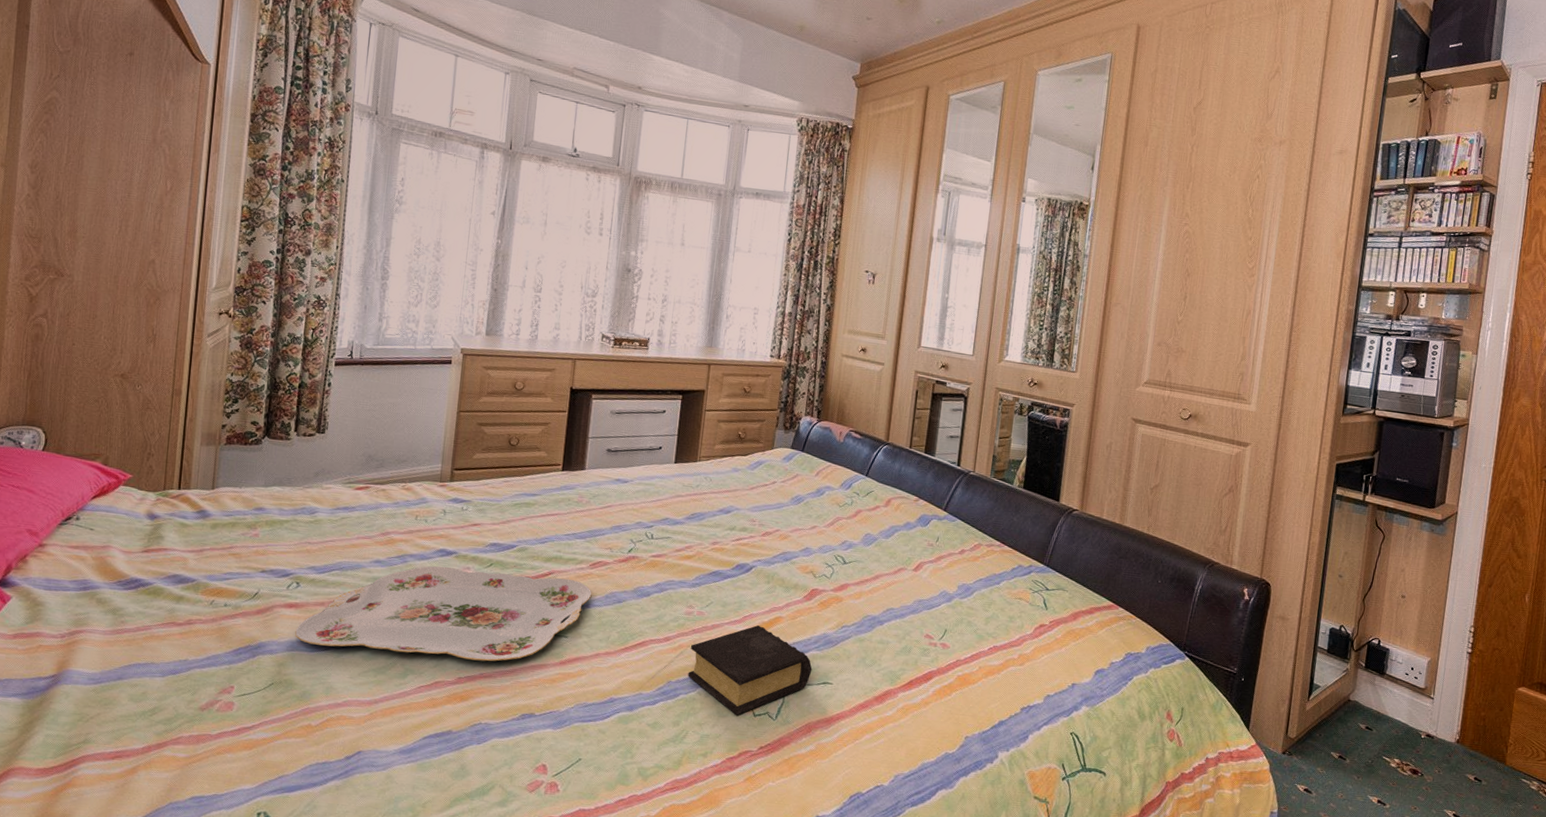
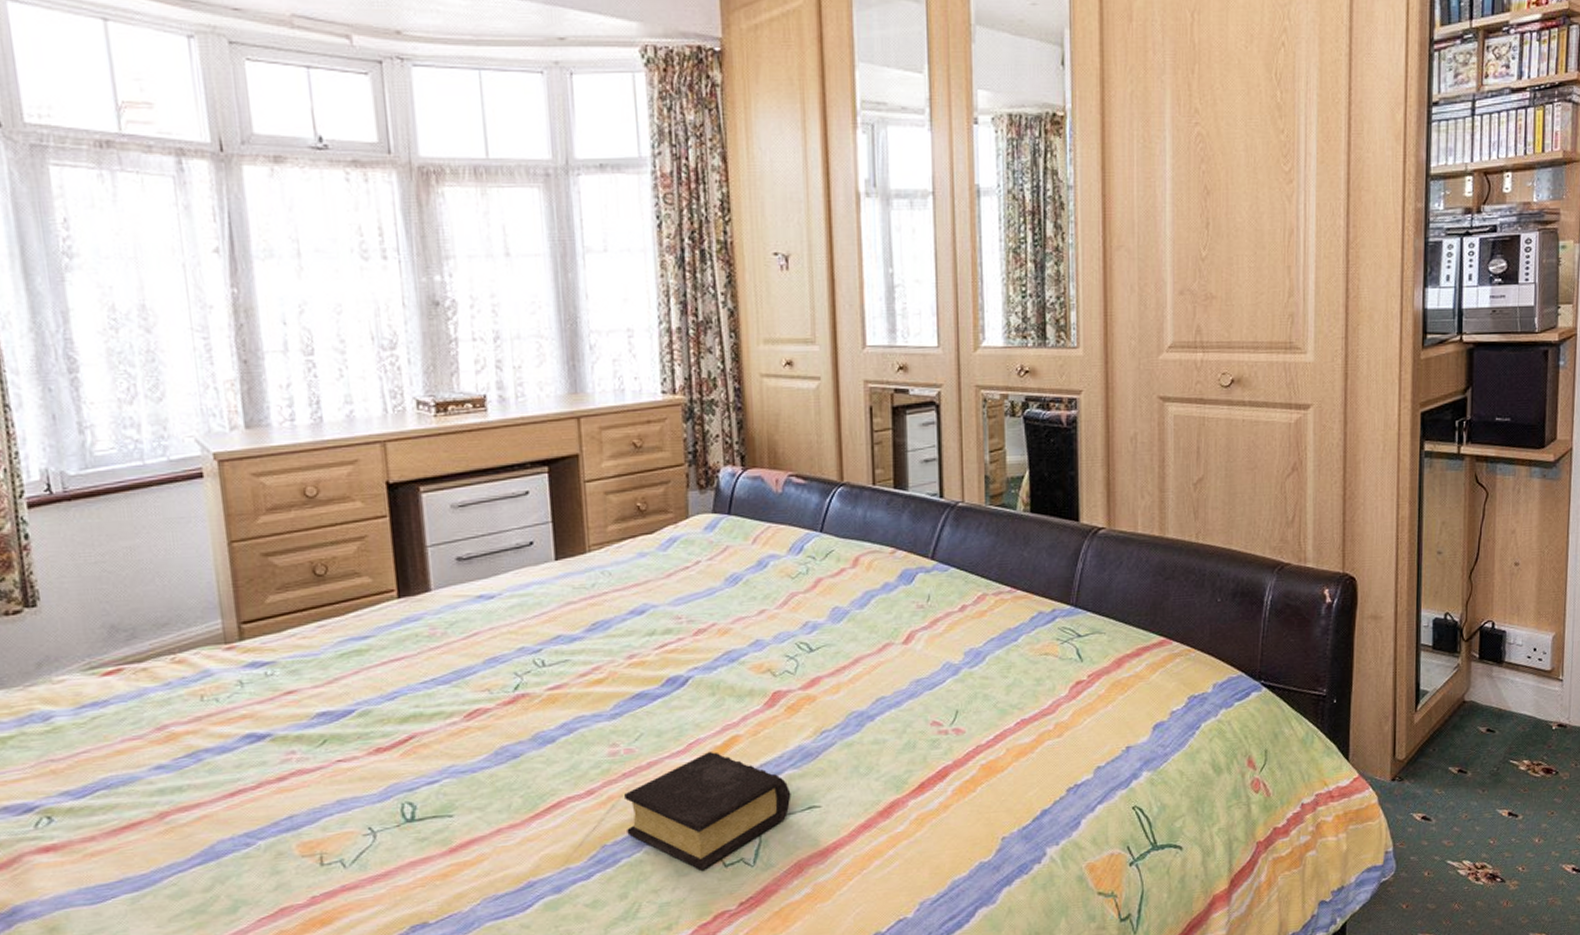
serving tray: present [295,566,592,661] -> none [62,740,475,895]

